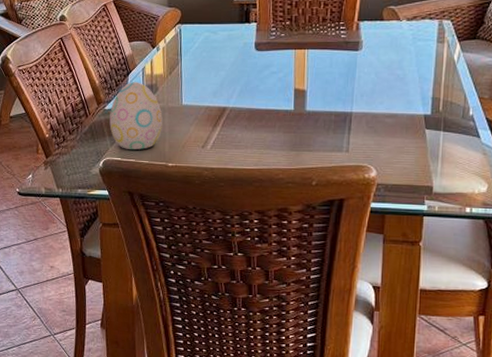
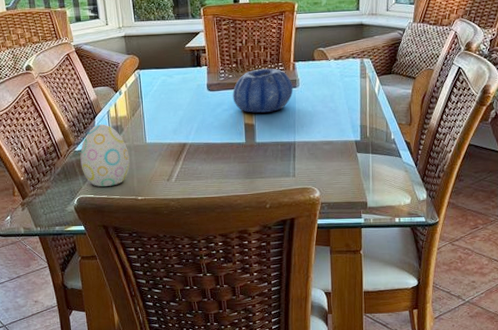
decorative bowl: none [283,27,355,77] -> present [232,68,293,113]

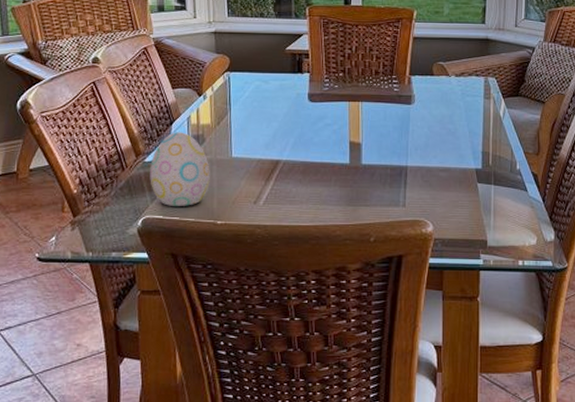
decorative bowl: present [232,68,293,113] -> none [337,80,408,130]

